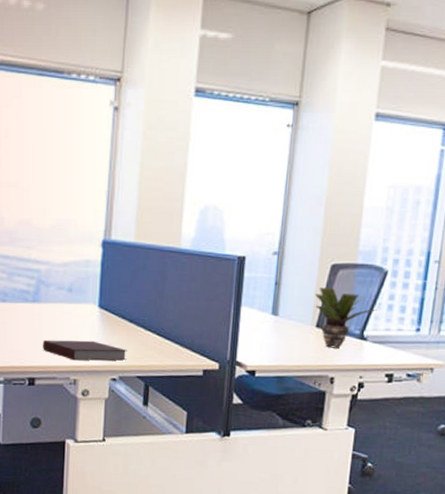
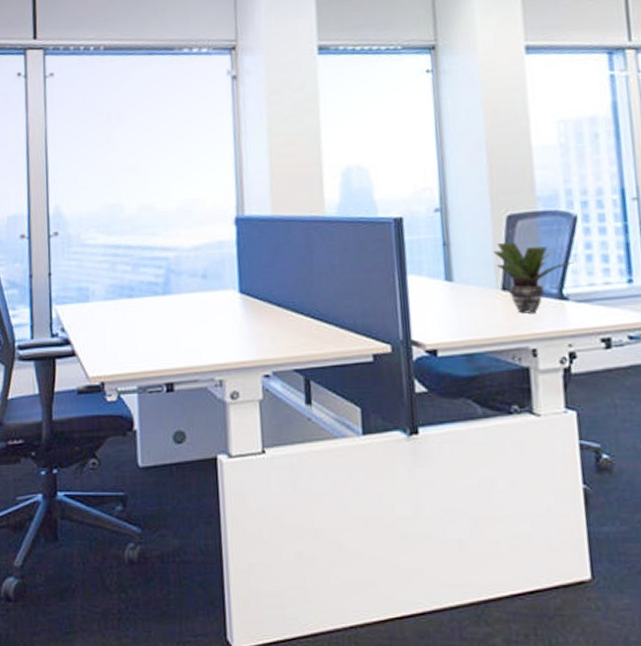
notebook: present [43,340,127,361] -> none [179,332,279,358]

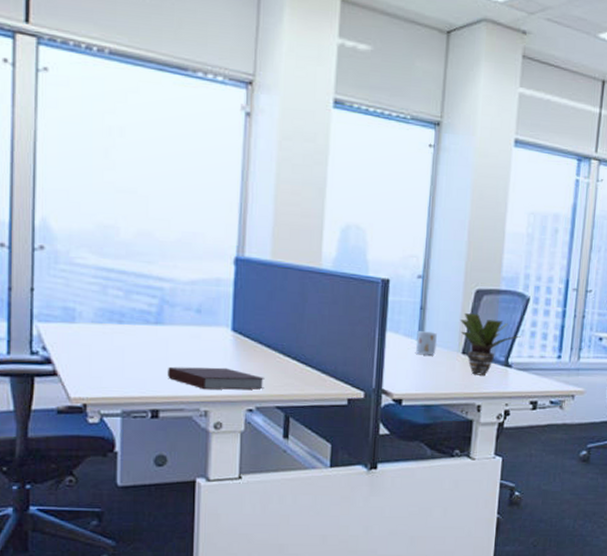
notebook: none [179,332,279,358] -> present [168,366,265,390]
mug: none [443,269,470,296] -> present [416,331,437,355]

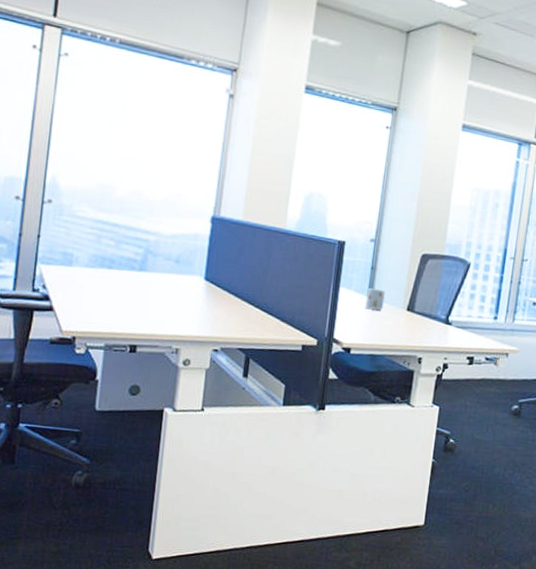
notebook: present [168,366,265,390] -> none [146,308,230,333]
potted plant: present [460,313,521,376] -> none [406,274,461,331]

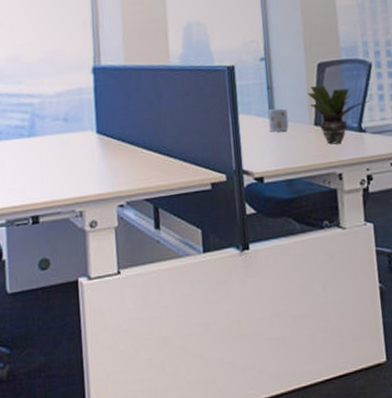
potted plant: none [406,274,461,331] -> present [307,86,369,145]

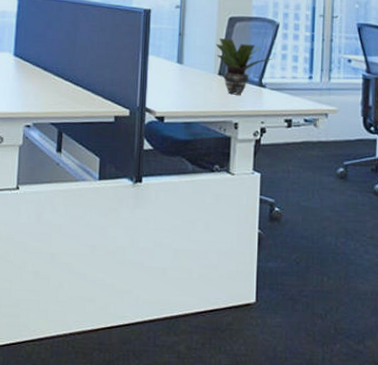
mug: present [268,108,289,131] -> none [176,55,195,76]

